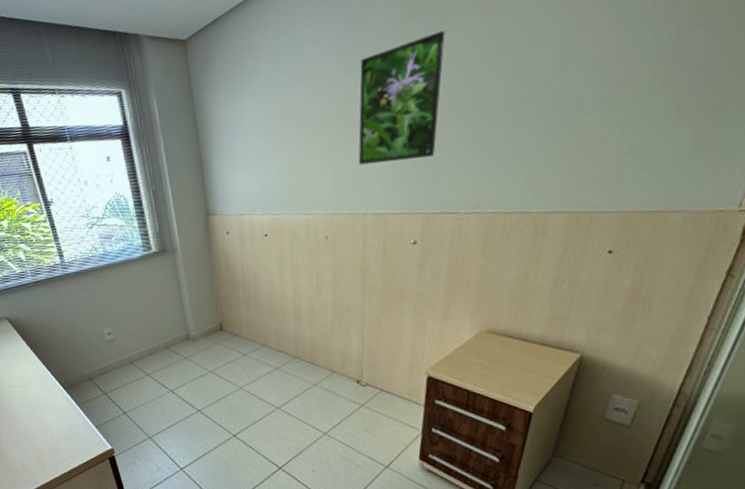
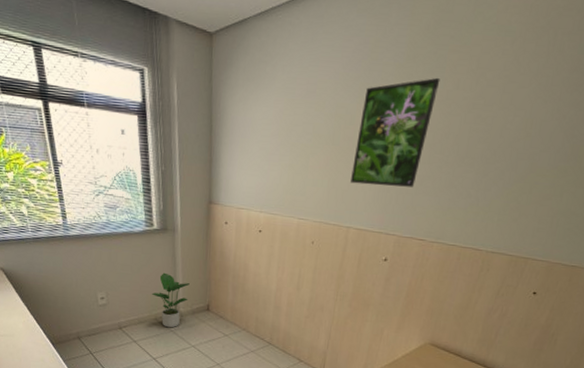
potted plant: none [159,296,199,355] -> present [151,272,190,328]

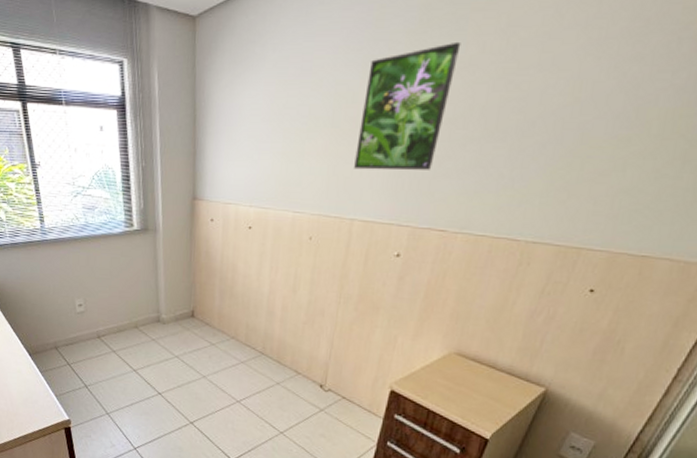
potted plant: present [151,272,190,328] -> none [131,276,172,337]

